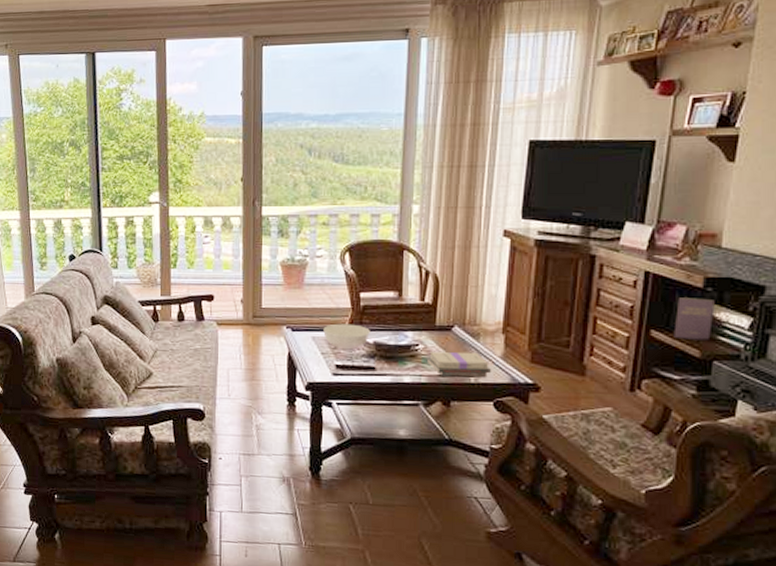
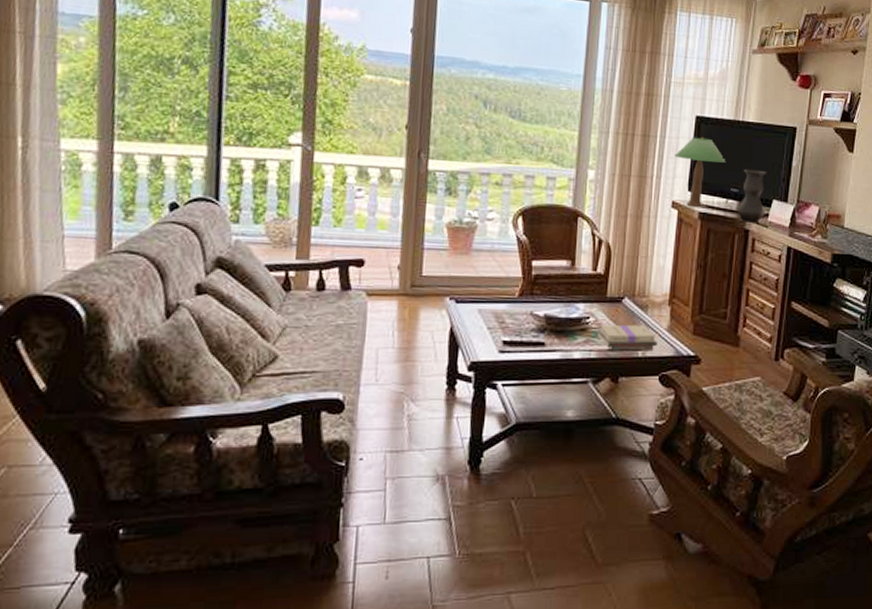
bowl: present [323,323,371,350] -> none [491,294,542,324]
table lamp: none [505,161,566,235] -> present [674,136,726,208]
vase: none [581,191,618,249] -> present [738,169,767,224]
book: present [673,298,715,340] -> none [809,272,839,311]

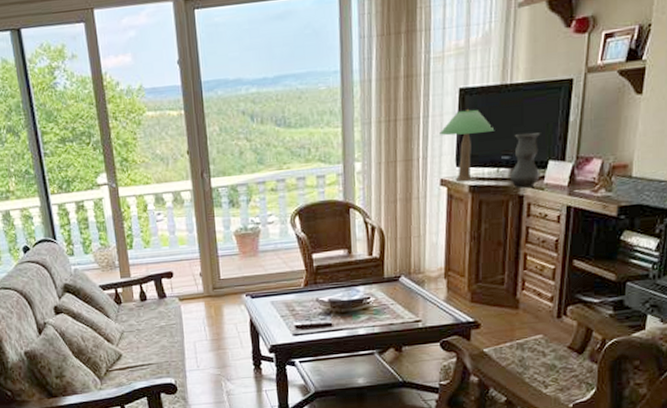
books: present [598,324,657,352] -> none [379,298,436,326]

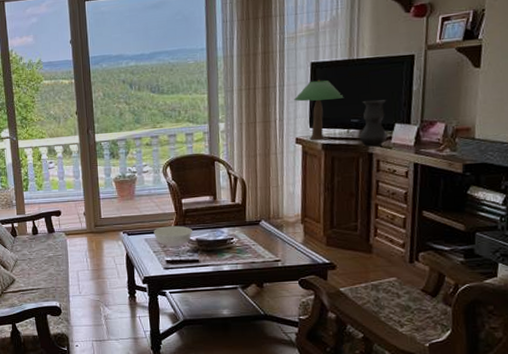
bowl: none [281,285,326,311] -> present [154,225,194,247]

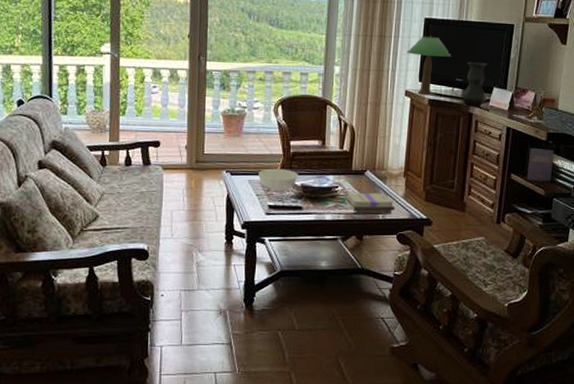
books: none [242,241,294,264] -> present [345,192,395,215]
book: none [441,182,474,217] -> present [527,148,554,182]

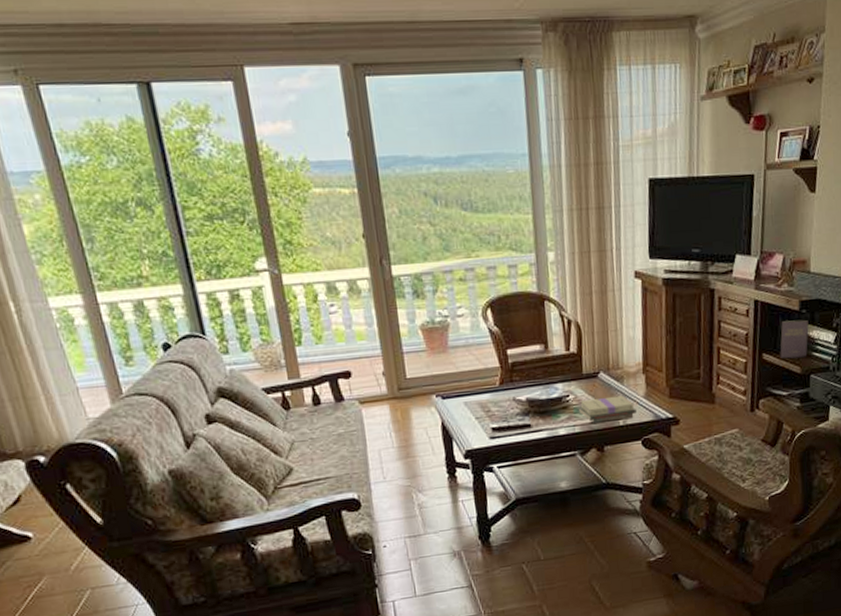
bowl: present [258,168,299,192] -> none [474,383,523,412]
table lamp: present [407,35,452,96] -> none [631,199,685,275]
vase: present [462,61,488,109] -> none [701,226,729,283]

